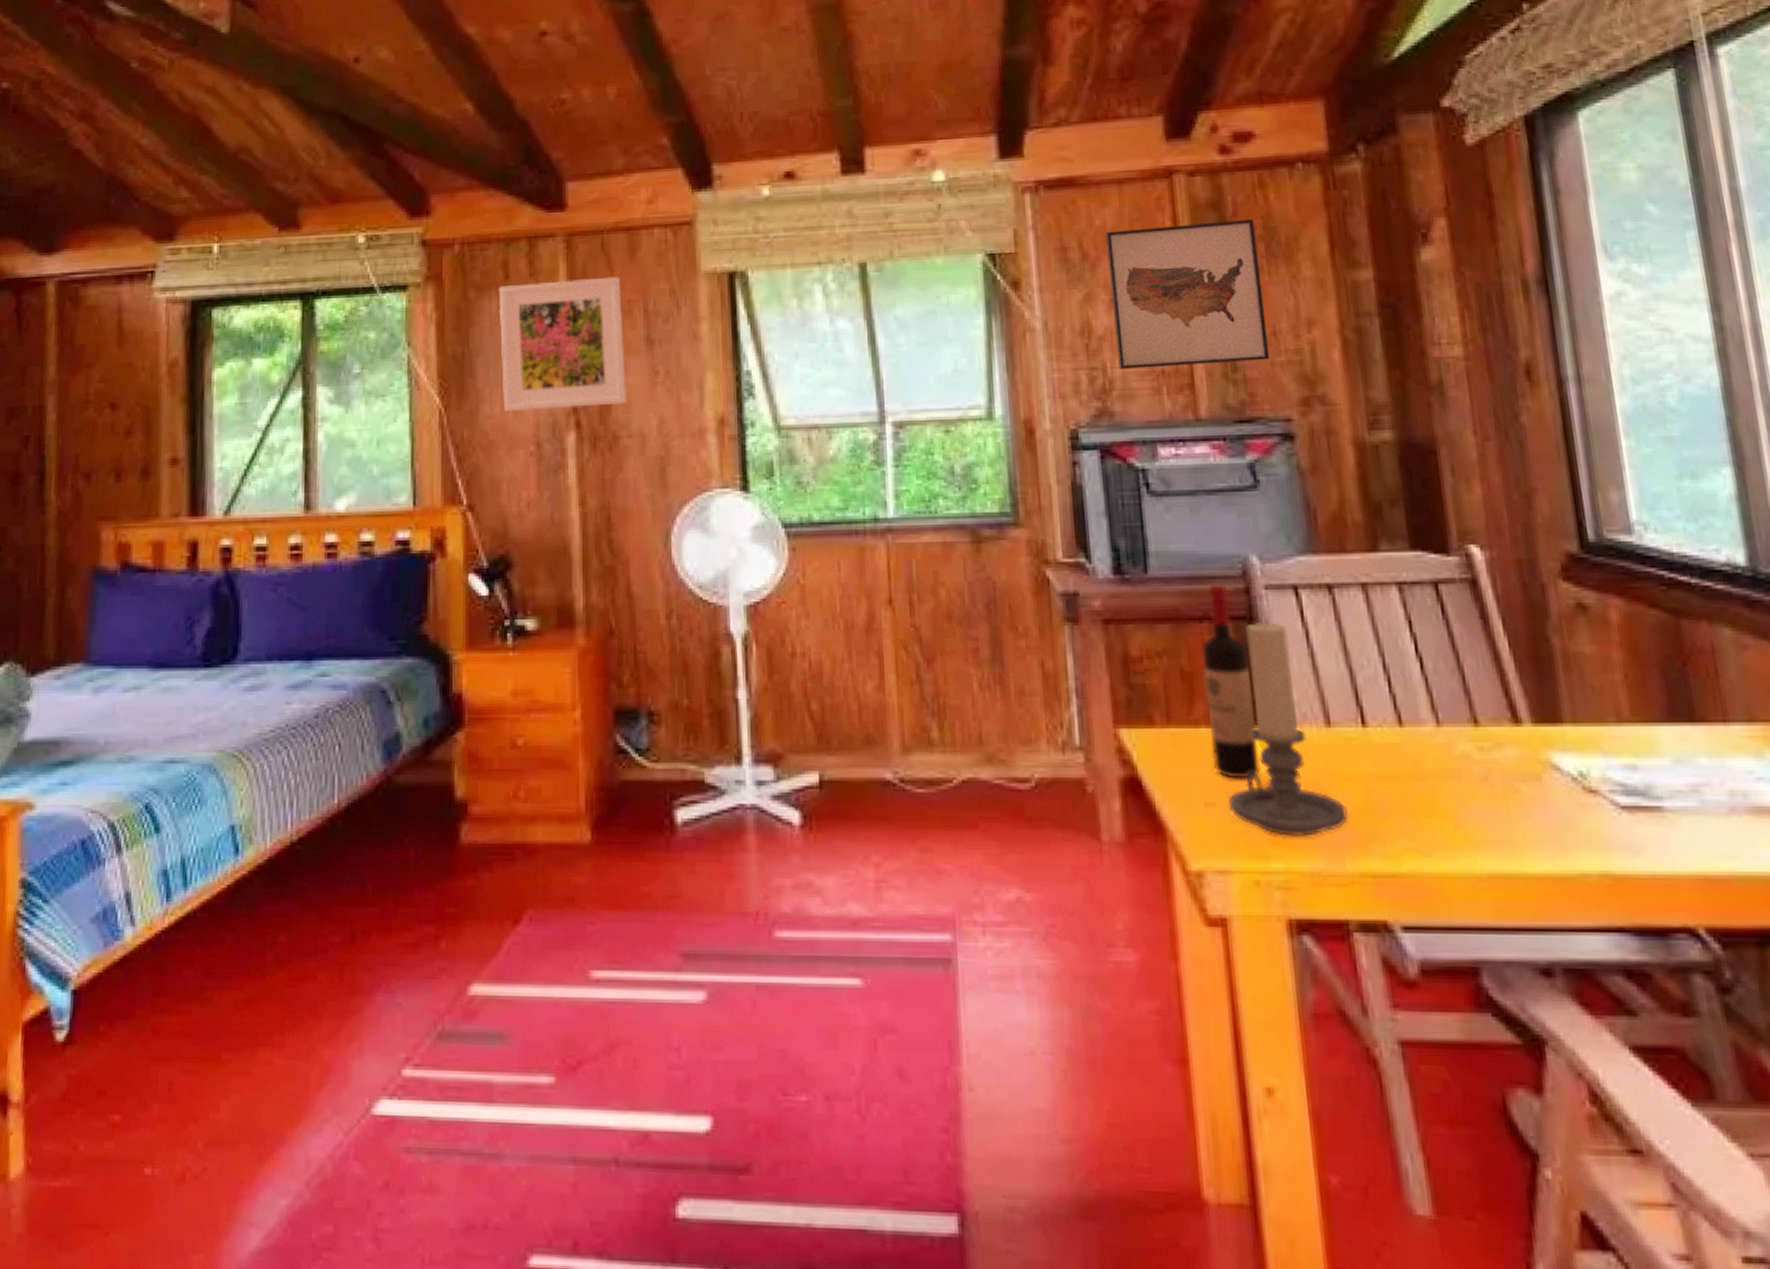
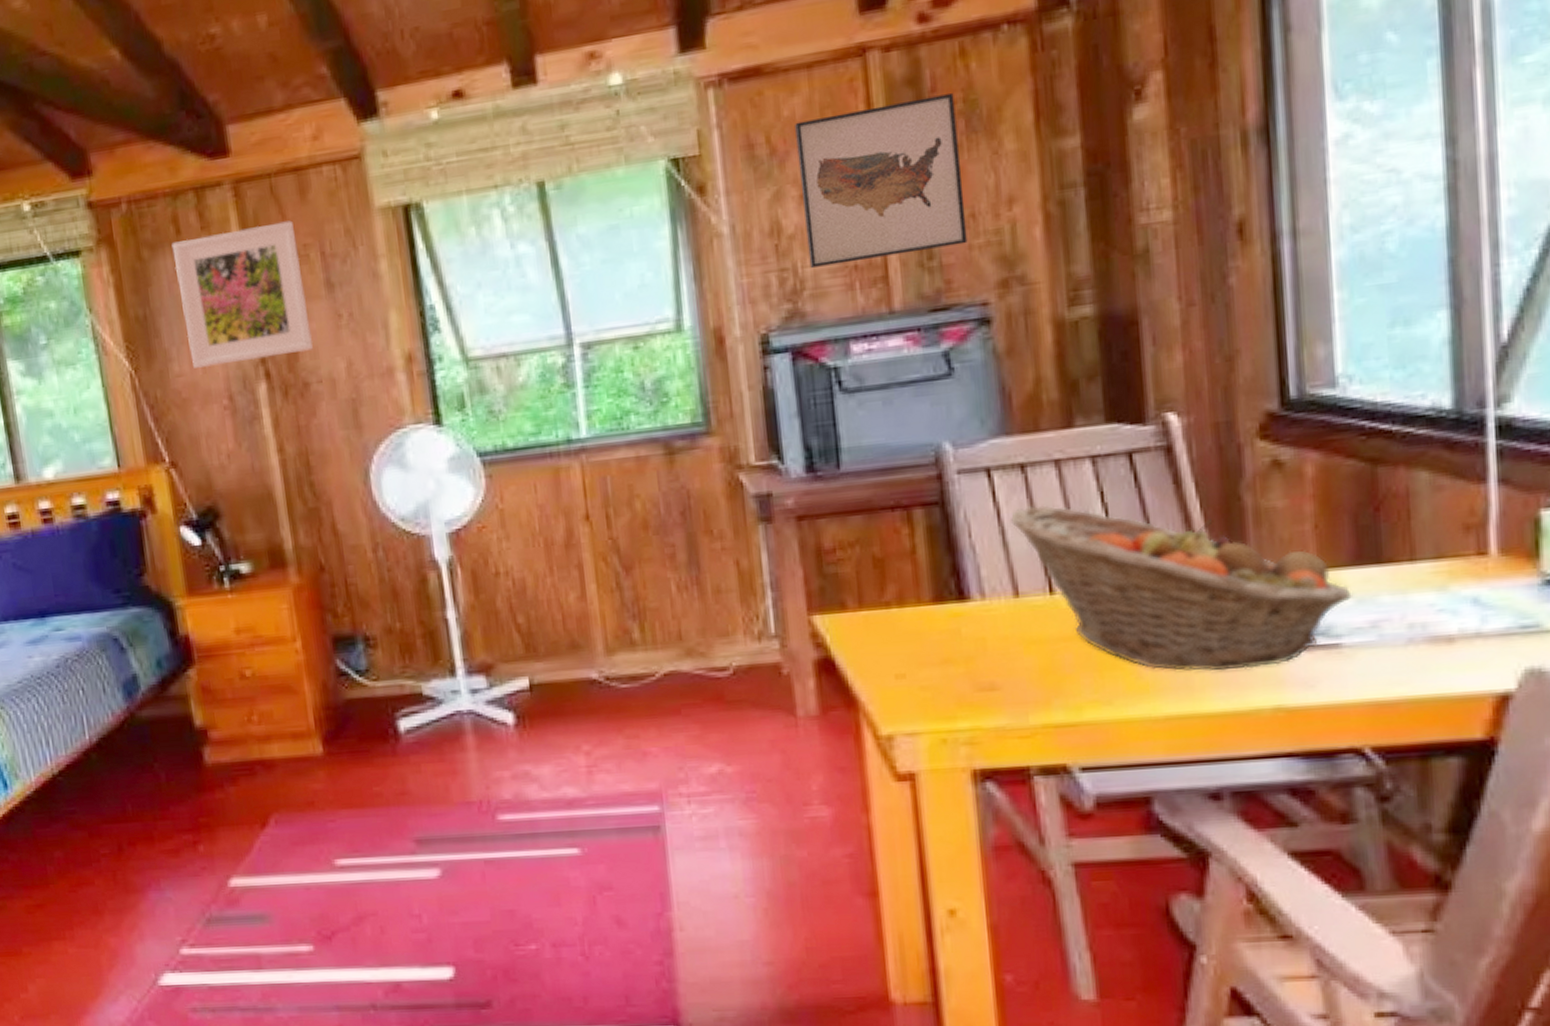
wine bottle: present [1200,584,1261,779] -> none [892,473,950,653]
candle holder: present [1228,621,1349,836] -> none [917,504,1034,699]
fruit basket: none [1320,630,1669,827] -> present [1011,505,1352,671]

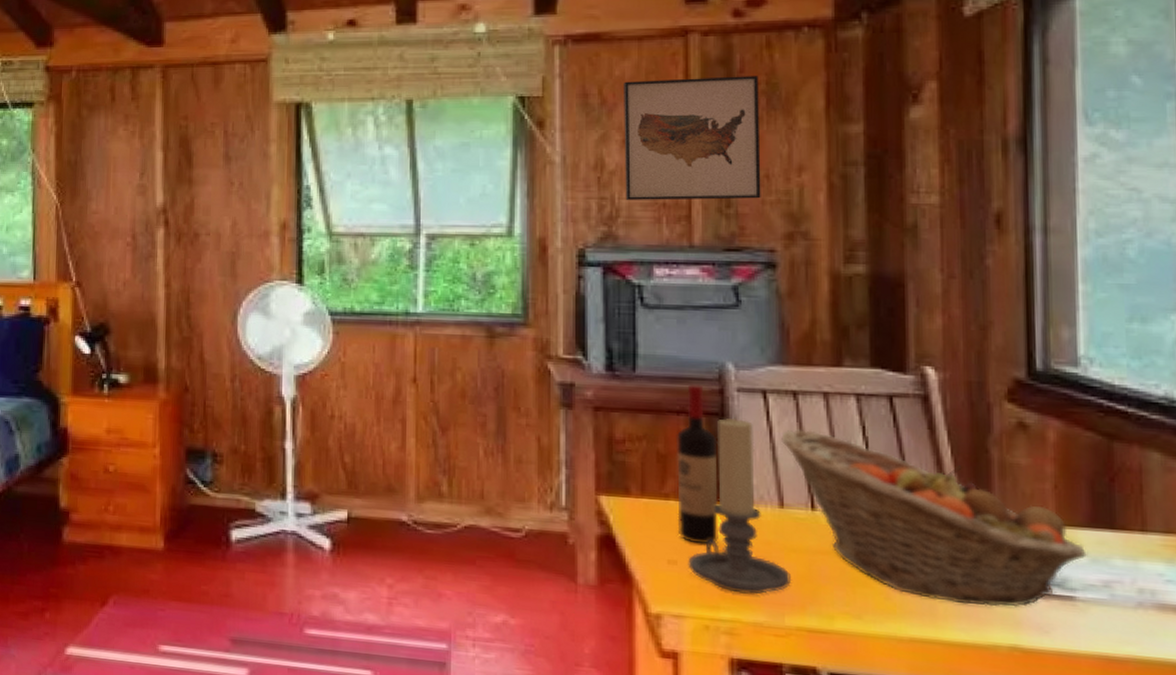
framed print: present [172,220,313,368] -> none [106,103,208,210]
wine bottle: none [892,473,950,653] -> present [675,384,718,545]
candle holder: none [917,504,1034,699] -> present [688,418,792,595]

